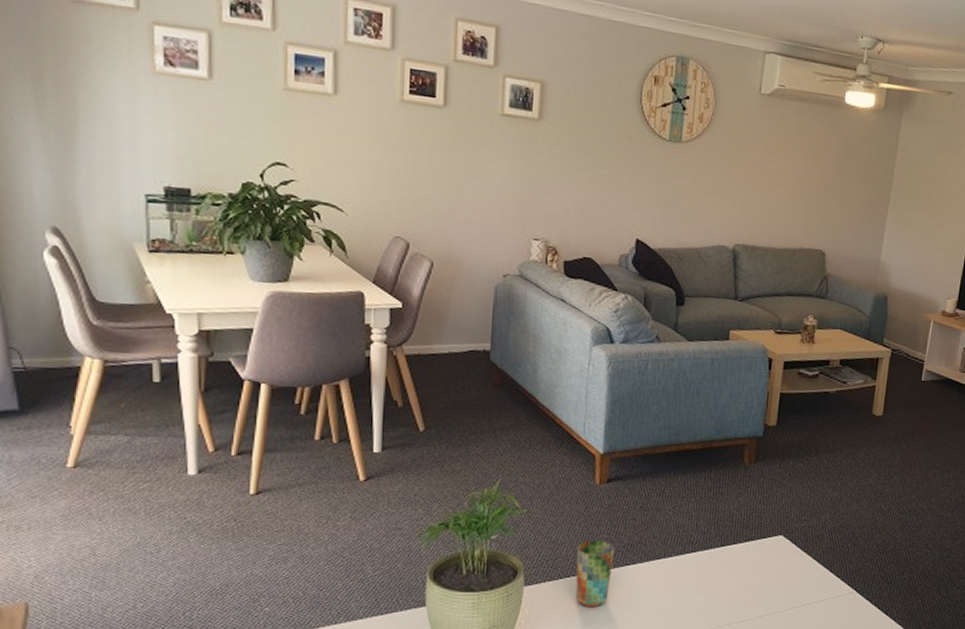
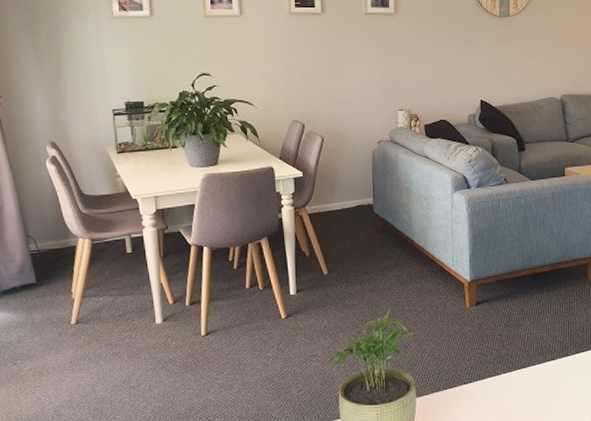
cup: present [575,540,615,608] -> none [456,355,487,413]

